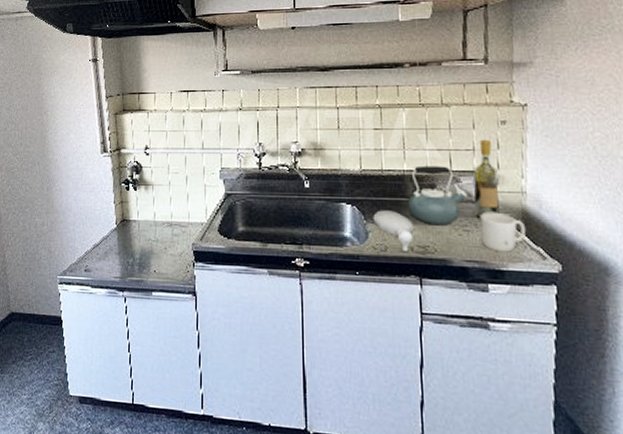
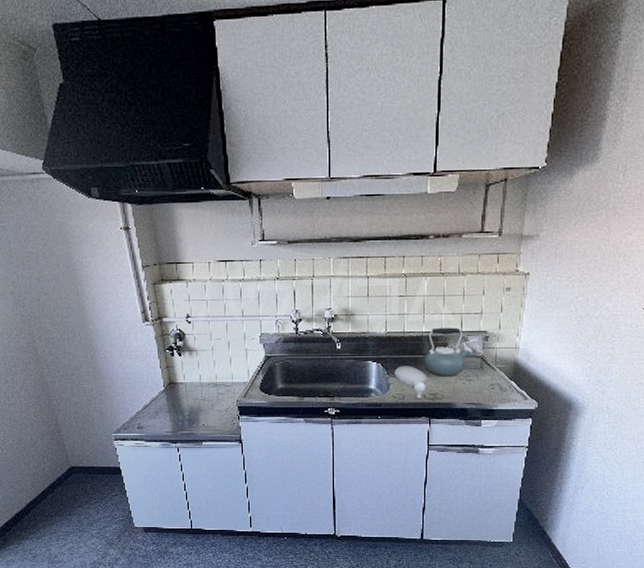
bottle: present [473,140,499,219] -> none [477,305,499,370]
mug: present [480,212,527,252] -> none [480,364,515,395]

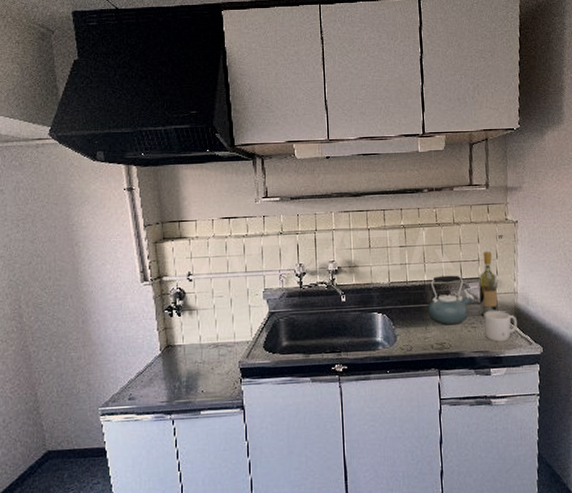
soap bottle: present [394,366,427,398] -> none [400,315,434,349]
bottle: none [477,305,499,370] -> present [478,252,498,317]
mug: none [480,364,515,395] -> present [484,310,518,342]

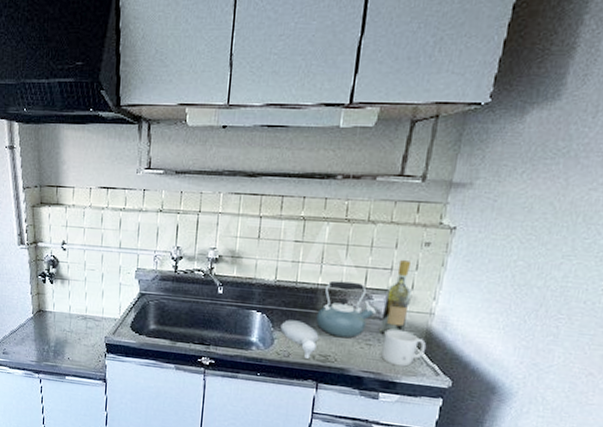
soap bottle: none [400,315,434,349] -> present [280,319,319,359]

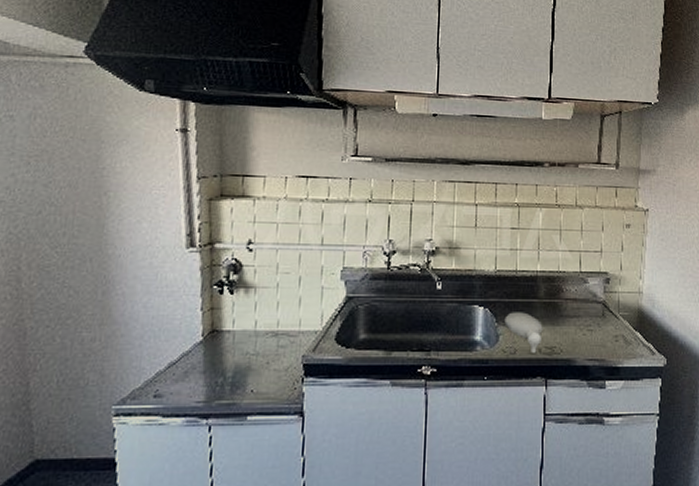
kettle: present [316,280,377,339] -> none [539,266,594,326]
bottle: present [379,260,412,335] -> none [598,242,621,319]
mug: present [381,329,427,367] -> none [603,311,641,350]

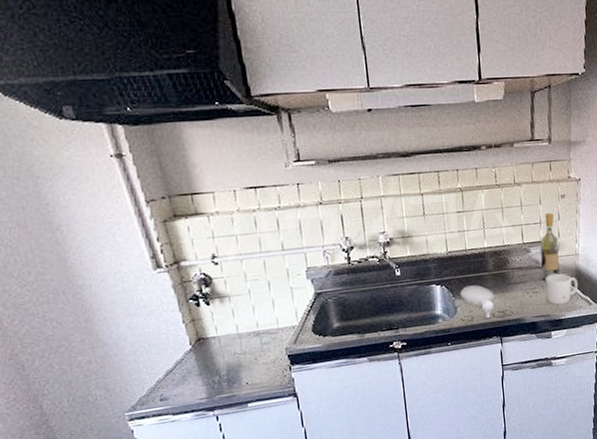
bottle: none [598,242,621,319] -> present [540,213,560,281]
mug: none [603,311,641,350] -> present [545,273,579,306]

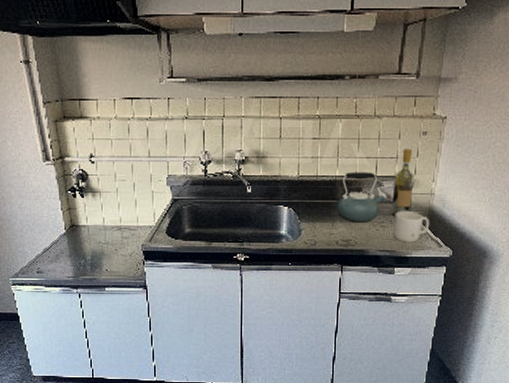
soap bottle: present [460,285,495,318] -> none [306,211,340,245]
kettle: none [489,239,537,292] -> present [337,172,388,223]

